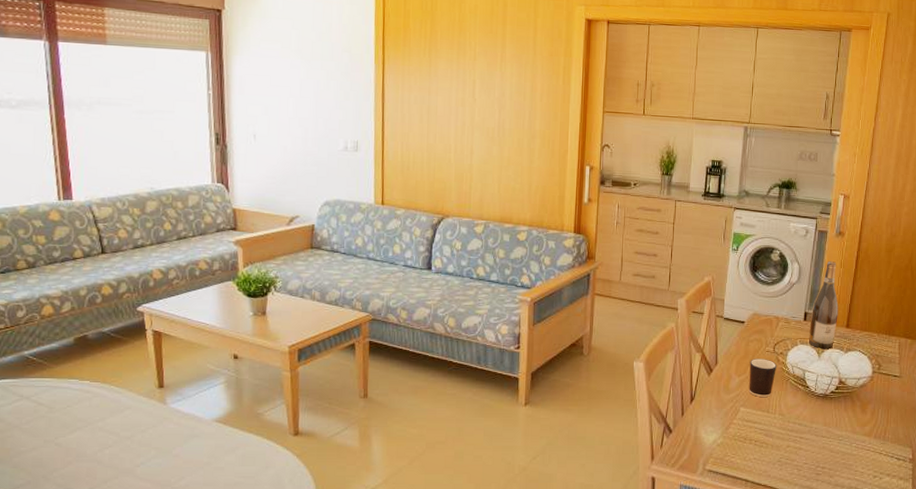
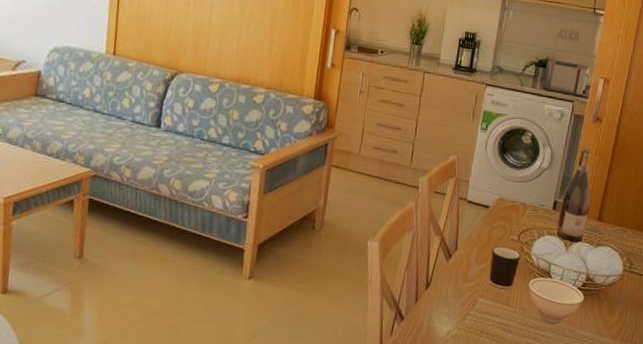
bowl: none [786,383,839,426] -> present [528,277,585,324]
toaster: none [787,180,831,214] -> present [542,59,590,97]

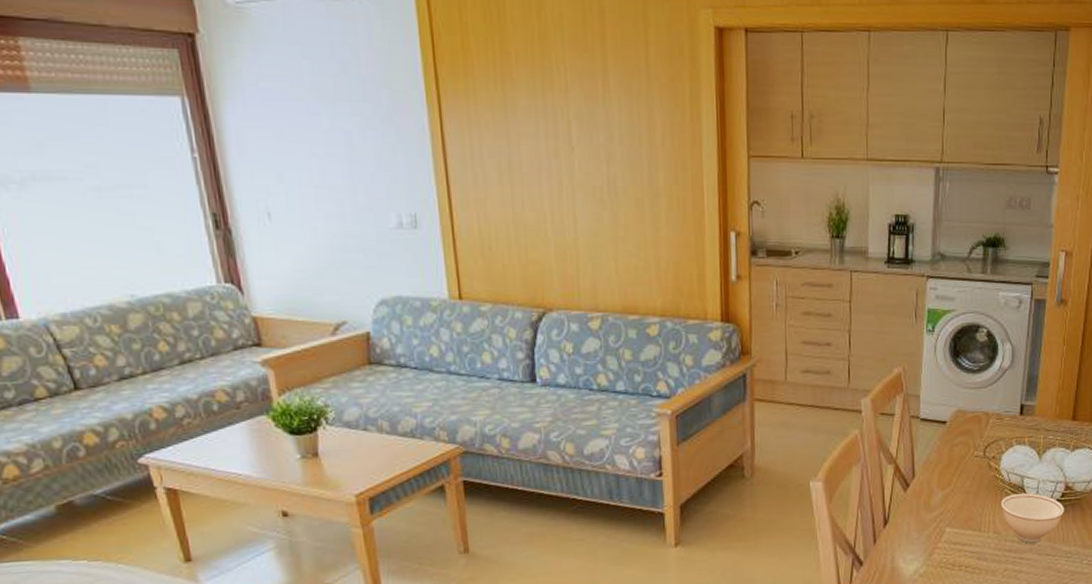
mug: present [489,247,521,290] -> none [955,466,989,514]
toaster: present [542,59,590,97] -> none [994,236,1049,278]
wine bottle: present [556,147,592,243] -> none [1026,337,1062,449]

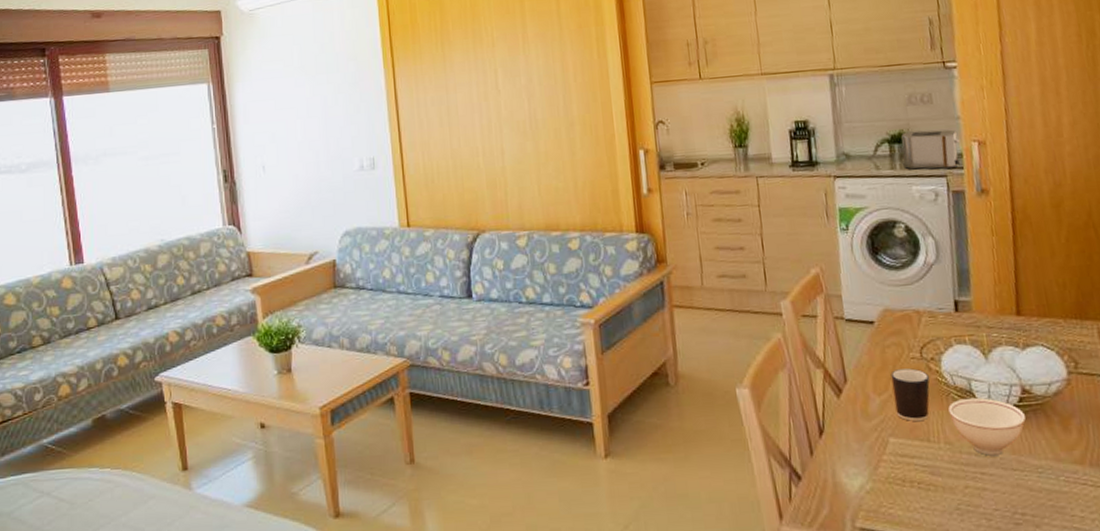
mug: none [955,466,989,514] -> present [890,368,930,422]
toaster: none [994,236,1049,278] -> present [901,129,960,170]

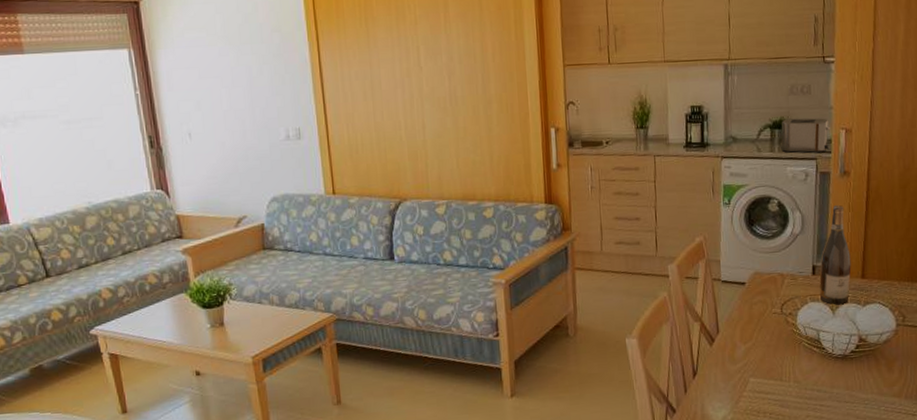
mug: present [890,368,930,422] -> none [755,321,787,365]
bowl: present [948,397,1027,456] -> none [799,345,860,392]
wine bottle: none [963,228,1004,348] -> present [819,204,851,305]

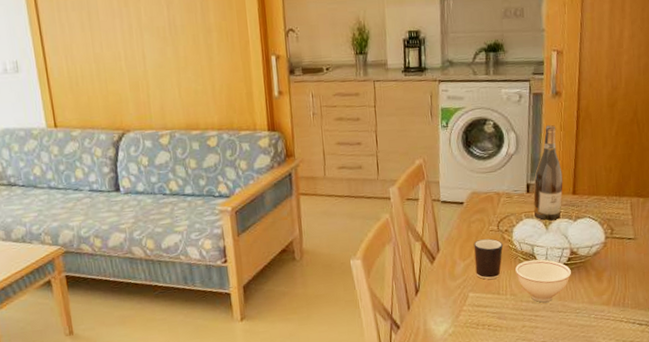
mug: none [755,321,787,365] -> present [473,238,504,280]
toaster: present [781,117,830,154] -> none [495,40,542,76]
bowl: none [799,345,860,392] -> present [515,259,572,303]

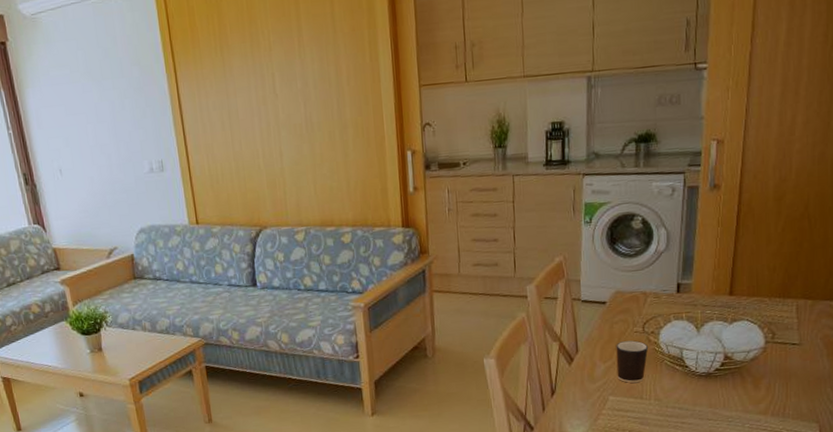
bowl: present [515,259,572,303] -> none [661,363,725,409]
wine bottle: present [533,124,563,221] -> none [683,219,719,323]

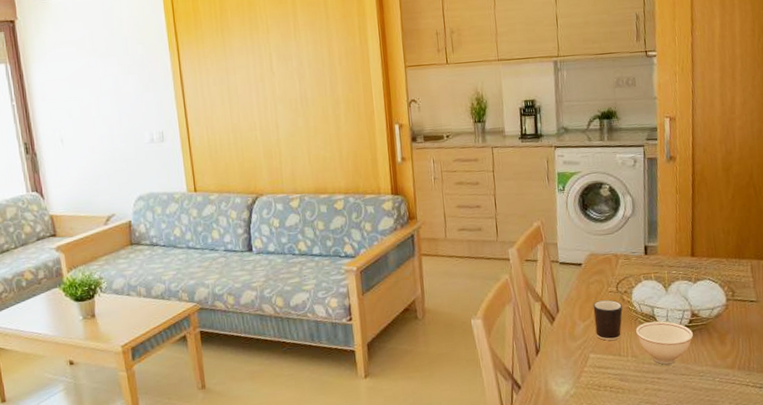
bowl: none [661,363,725,409] -> present [636,321,694,365]

